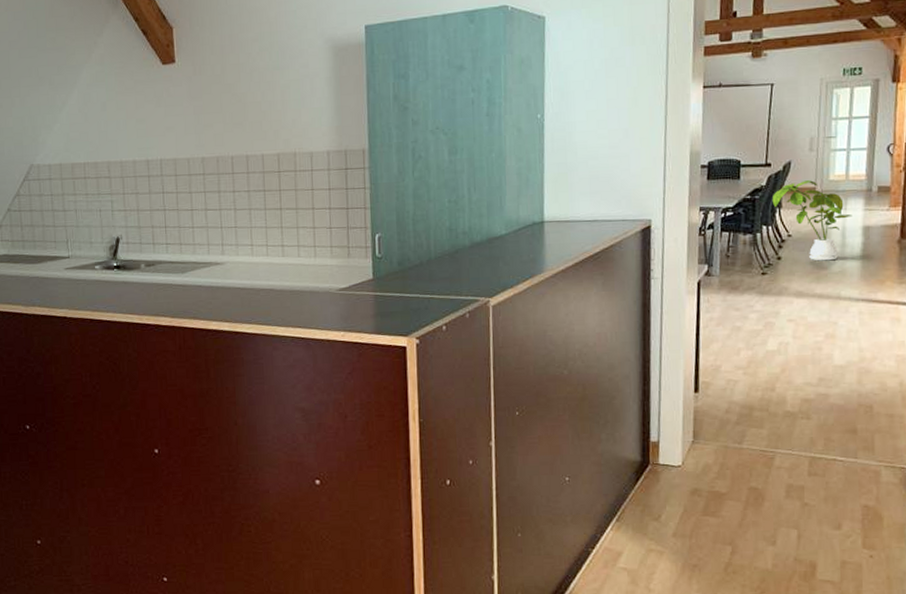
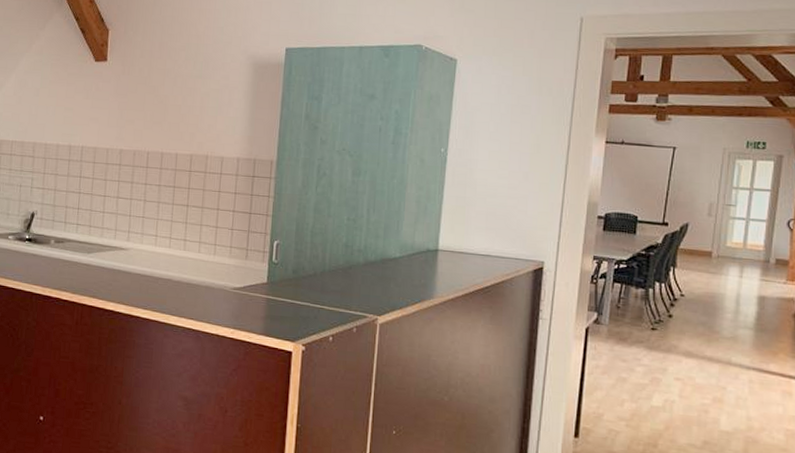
house plant: present [772,180,852,261] -> none [666,244,748,326]

